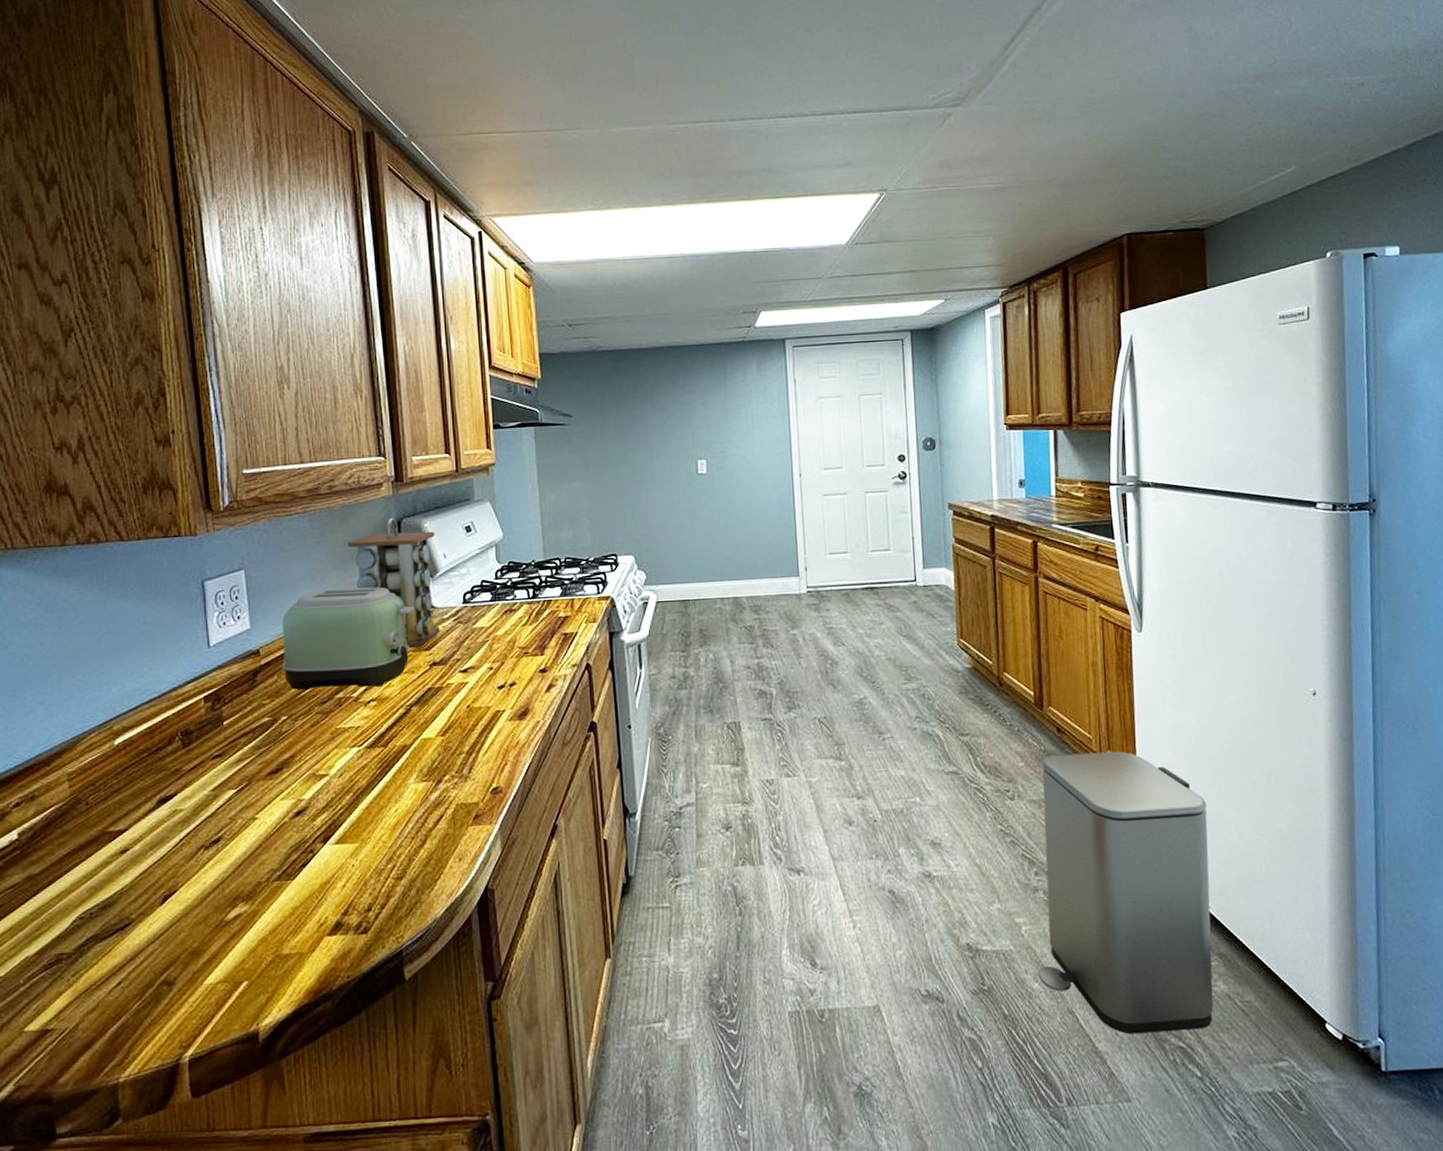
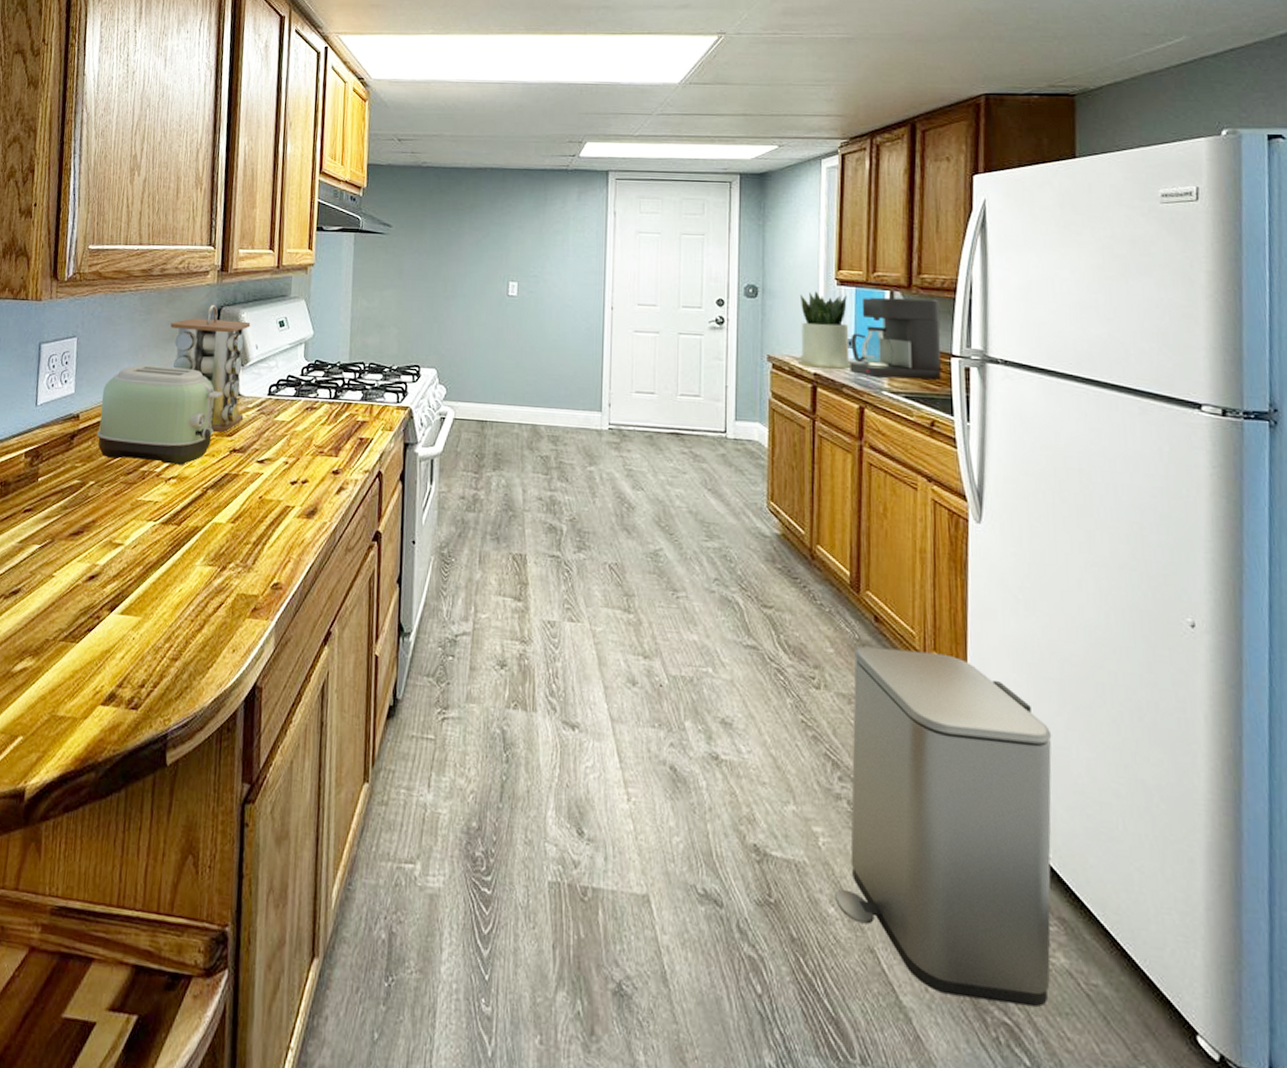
planter: none [973,437,1024,511] -> present [797,291,851,369]
coffee maker: none [1021,433,1102,512] -> present [850,297,941,379]

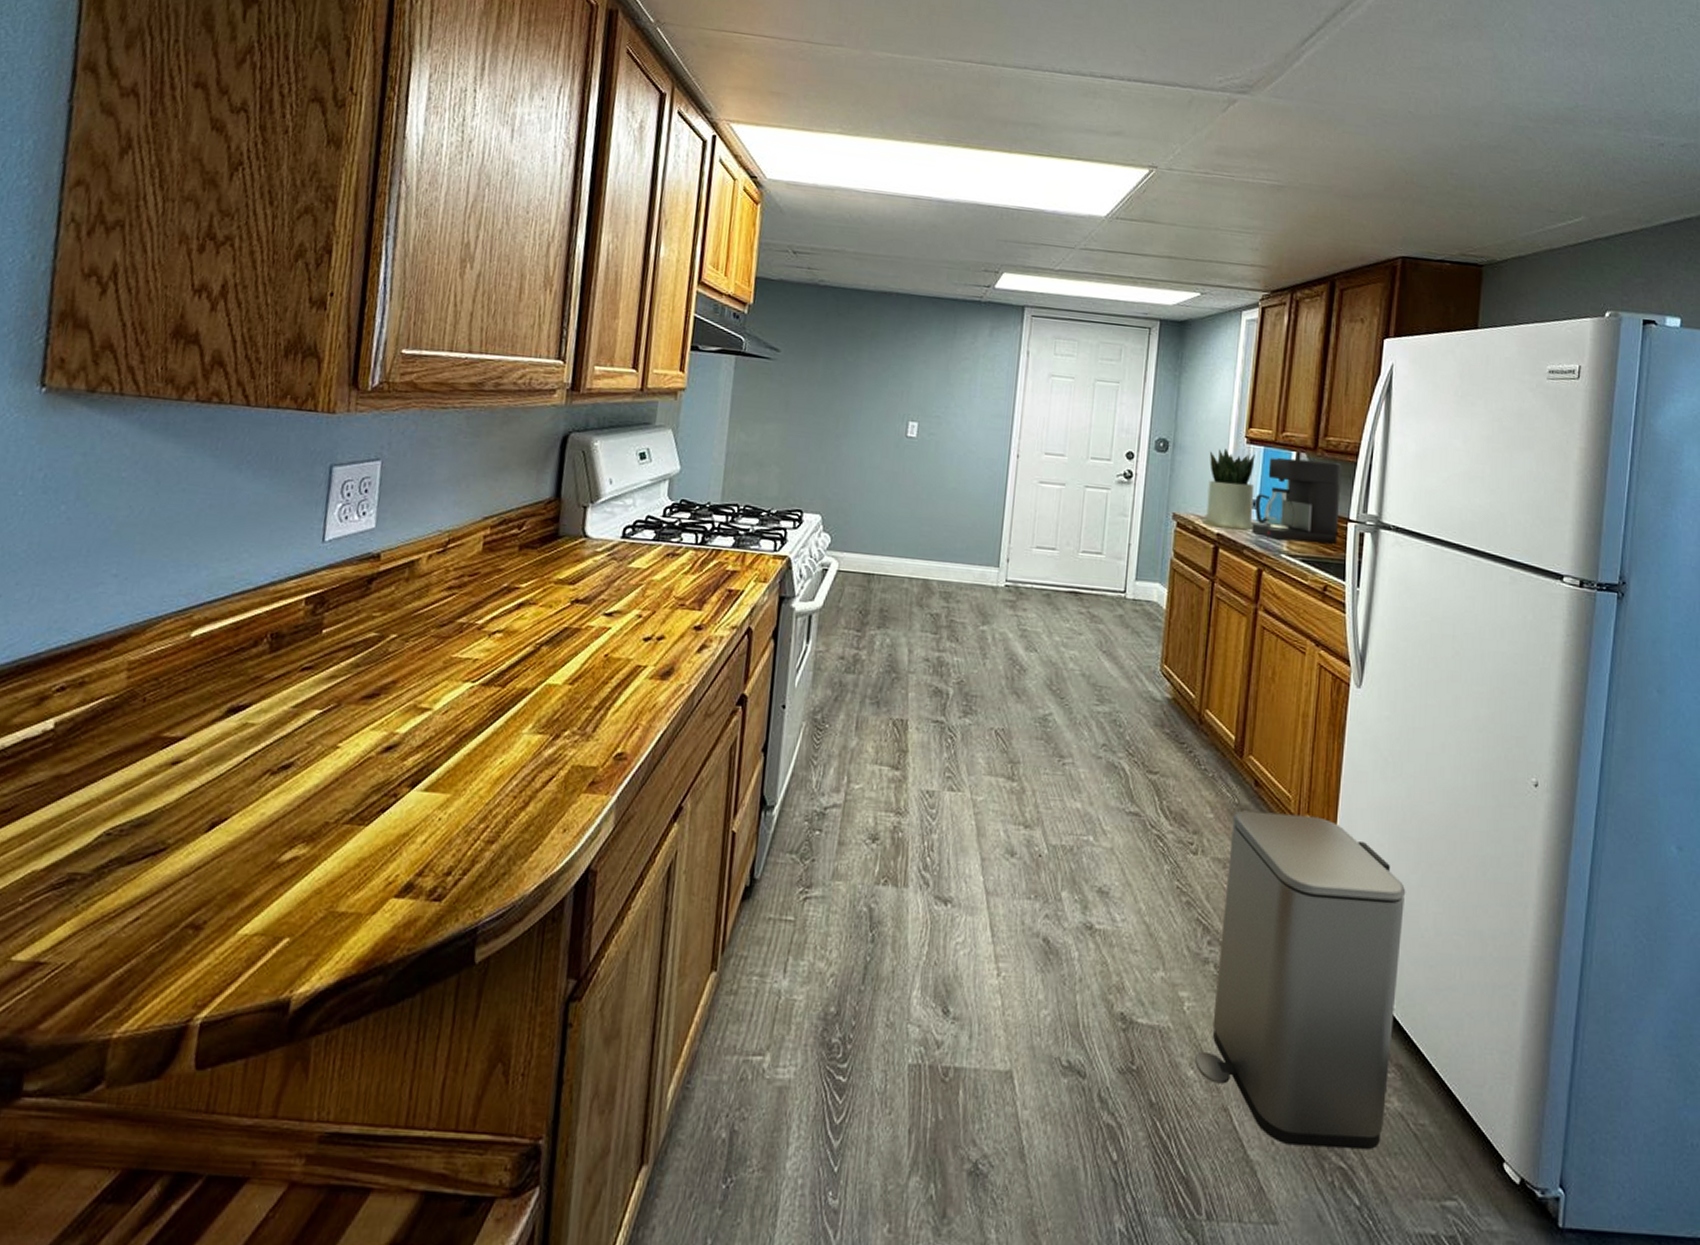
toaster: present [97,365,223,465] -> none [403,497,567,617]
spice rack: present [170,304,251,433] -> none [504,428,605,581]

